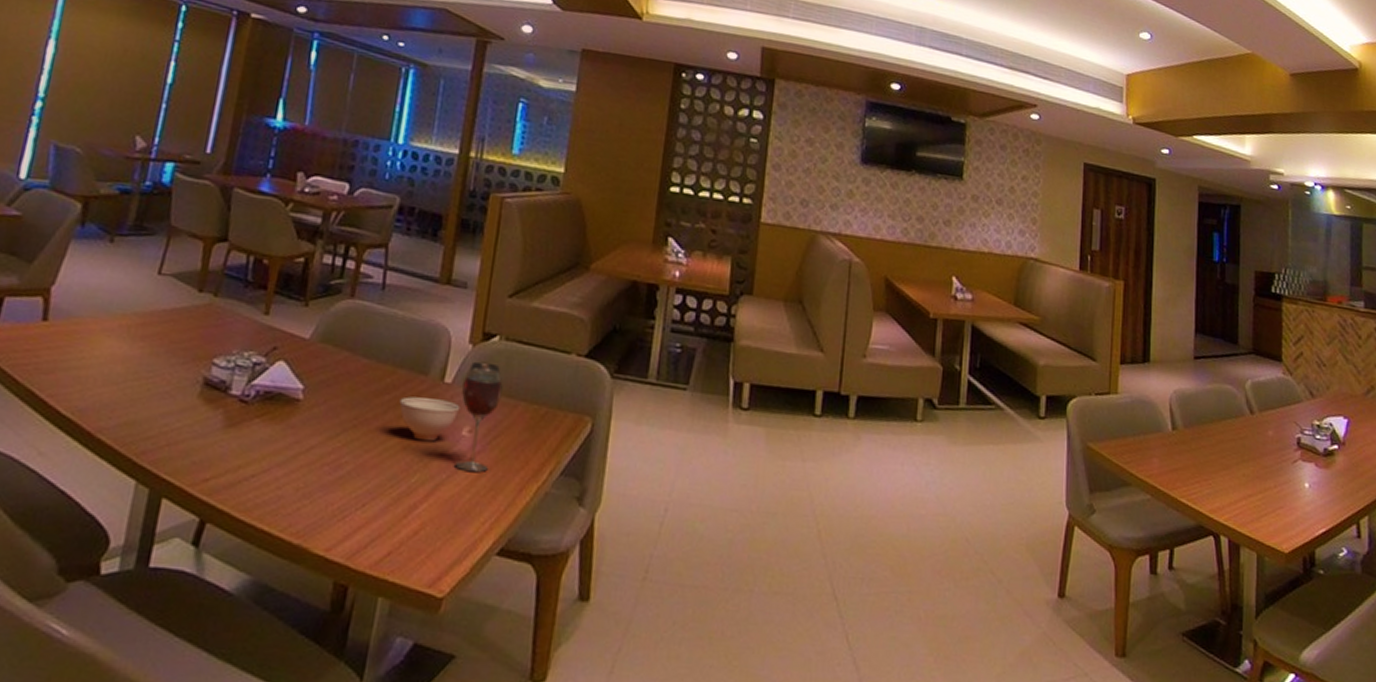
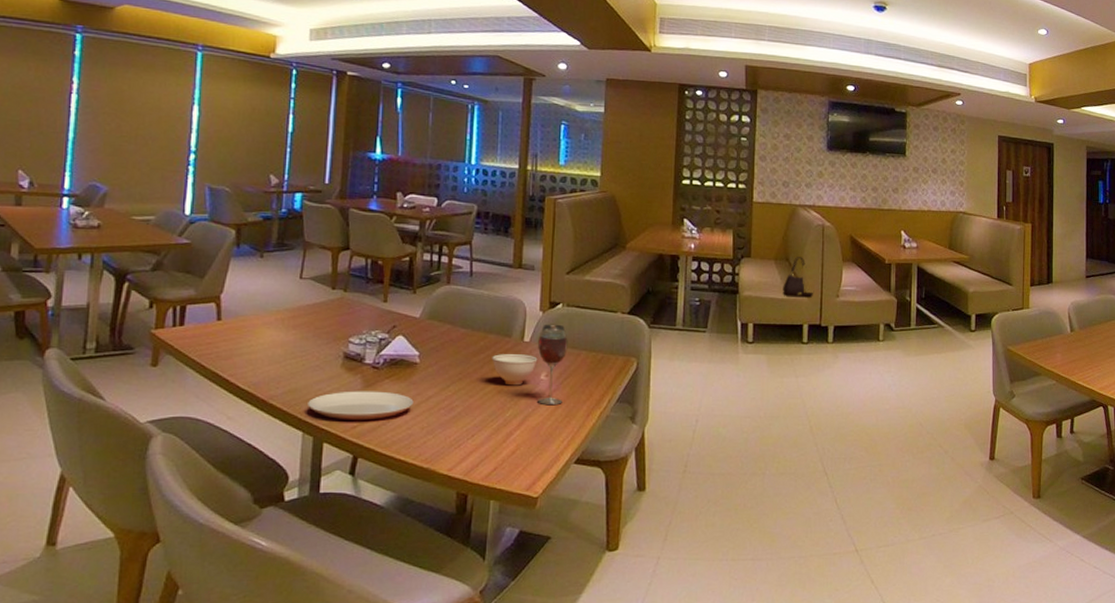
plate: none [147,430,290,472] -> present [308,391,414,420]
handbag: none [791,299,834,357] -> present [783,257,814,299]

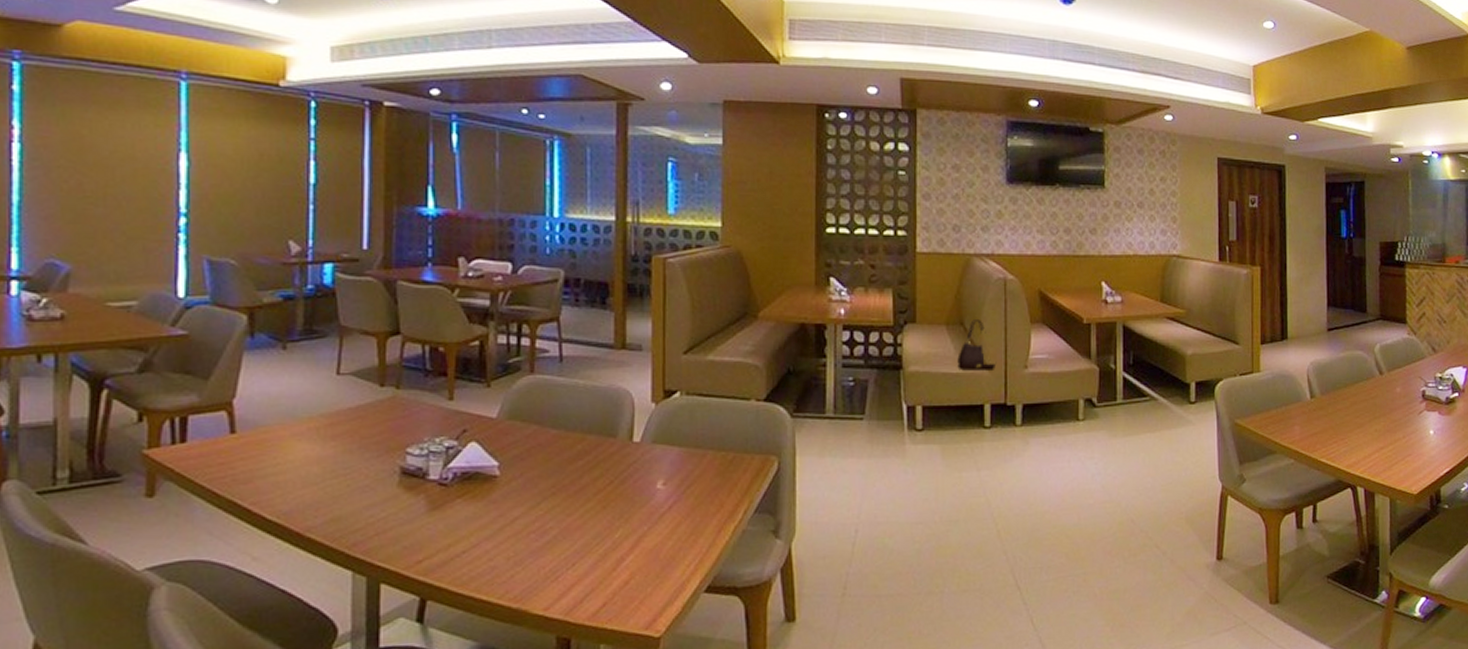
plate: present [308,391,414,420] -> none [357,514,495,554]
bowl: present [492,354,538,386] -> none [593,458,652,499]
wineglass: present [538,324,568,406] -> none [651,418,690,522]

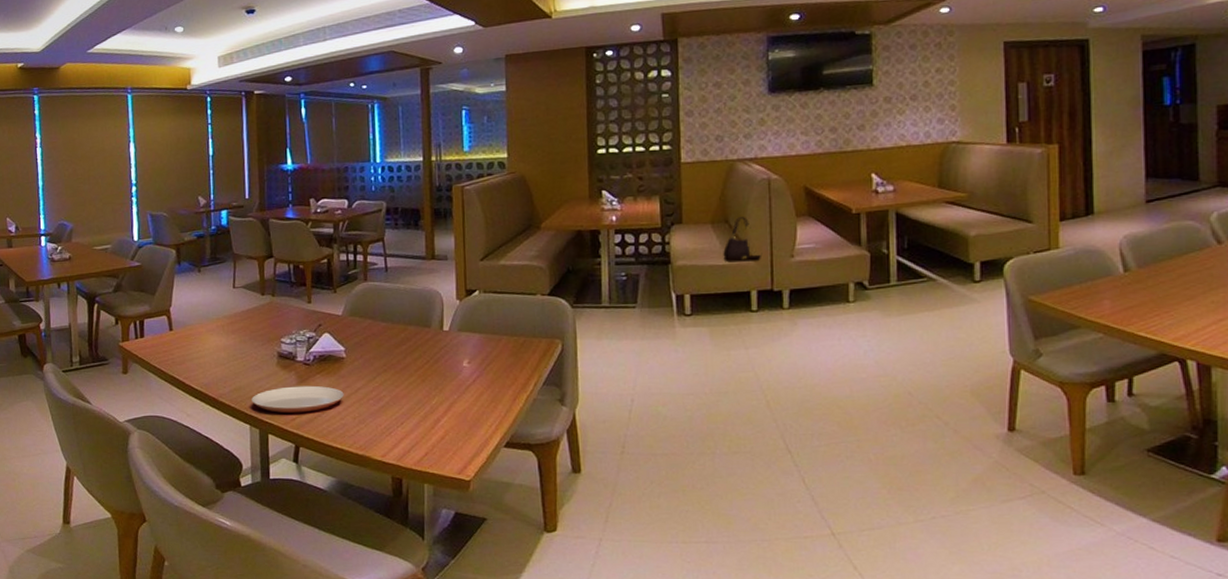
plate: none [357,514,495,554] -> present [251,385,344,413]

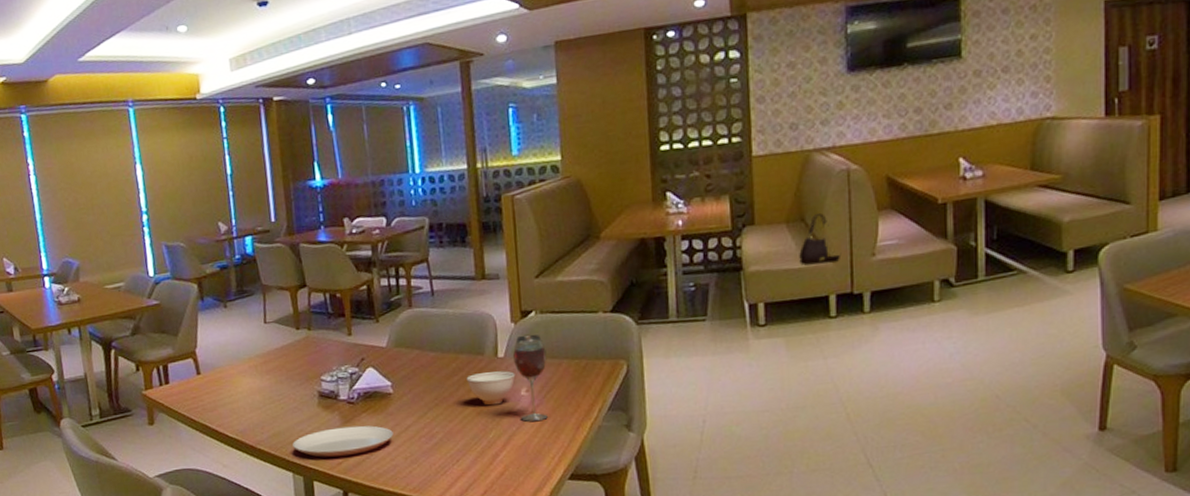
bowl: none [413,343,459,374] -> present [466,371,516,406]
wineglass: none [457,311,488,392] -> present [513,334,548,422]

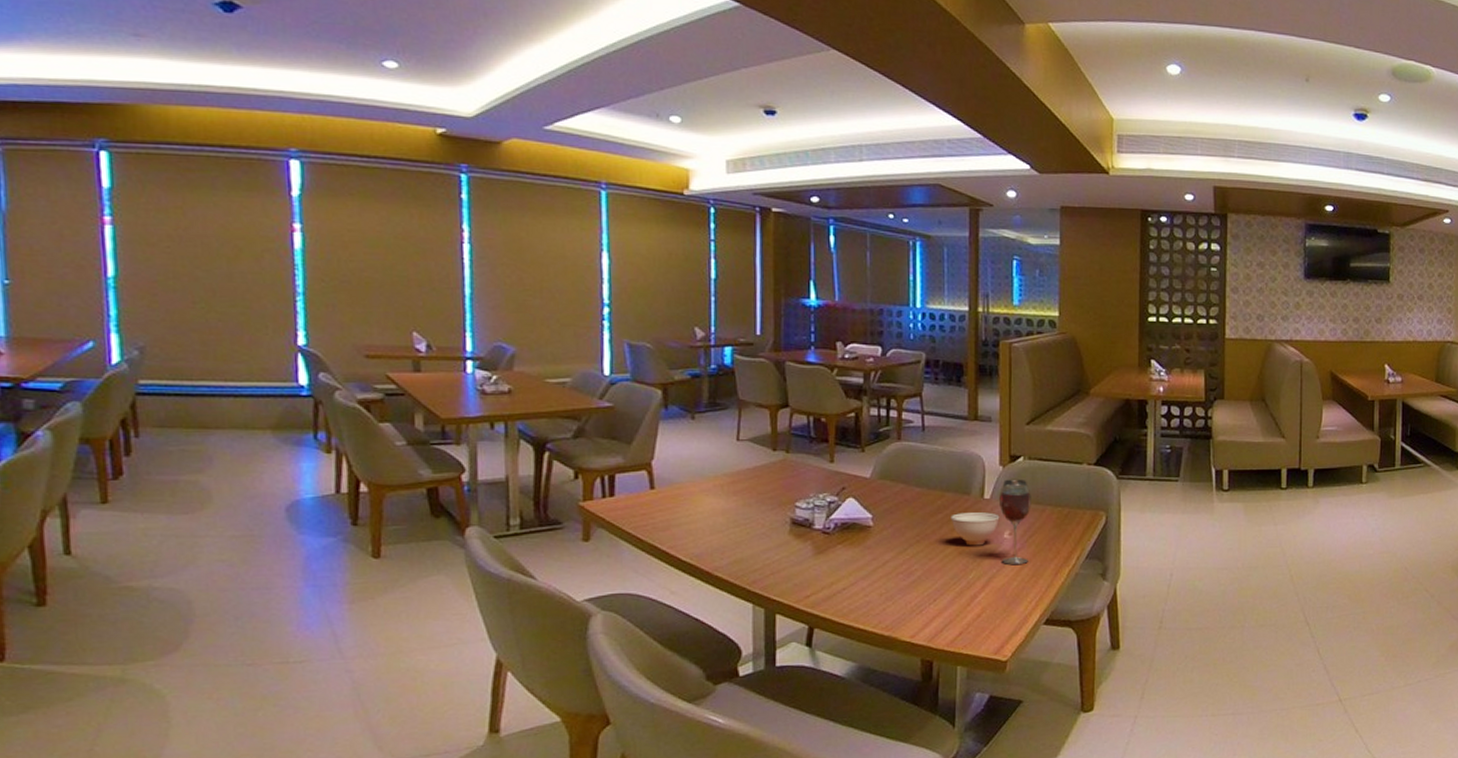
plate: present [292,425,394,458] -> none [756,557,870,590]
handbag: present [799,213,842,266] -> none [1259,397,1293,441]

